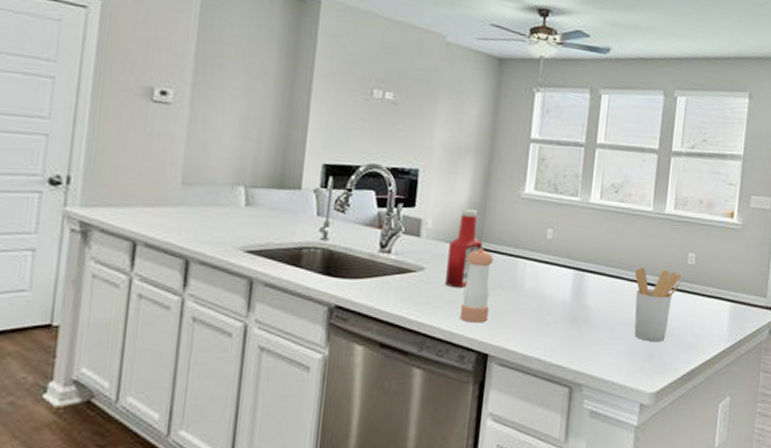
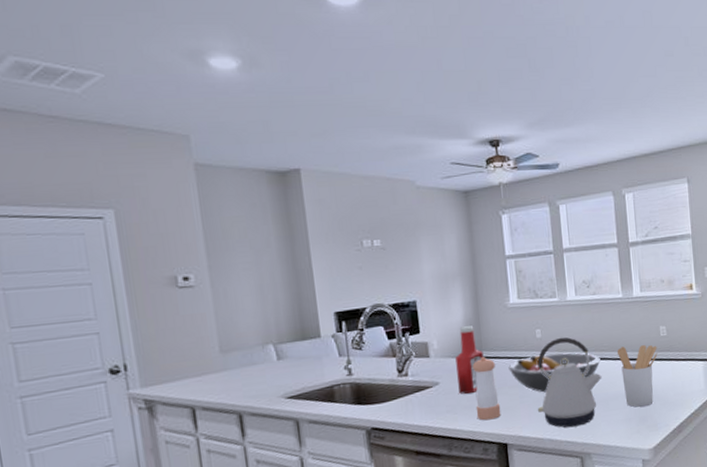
fruit bowl: none [507,258,615,303] -> present [508,352,601,393]
kettle: none [532,243,612,350] -> present [537,337,602,428]

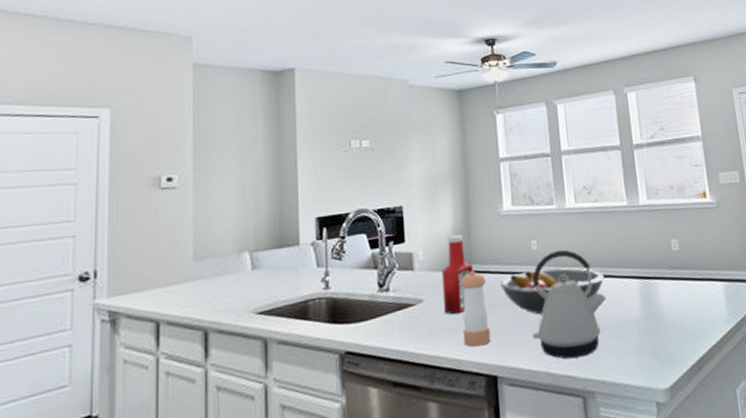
utensil holder: present [617,345,658,407] -> none [623,261,670,336]

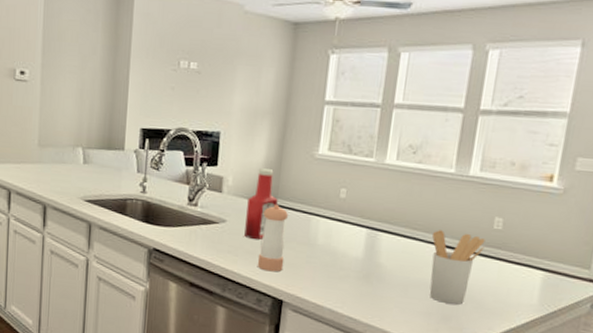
fruit bowl: present [500,268,604,315] -> none [301,216,410,259]
kettle: present [532,249,606,359] -> none [324,203,407,305]
utensil holder: none [623,261,670,336] -> present [429,230,485,305]

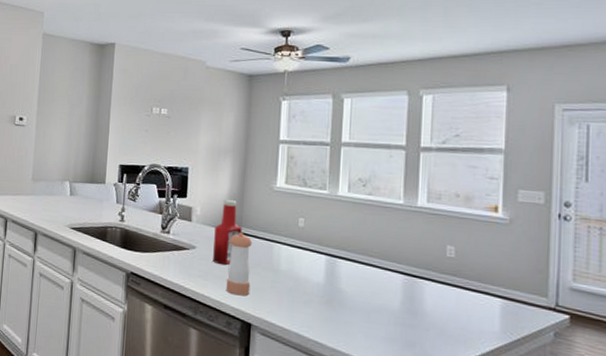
utensil holder: present [429,230,485,305] -> none [389,257,440,331]

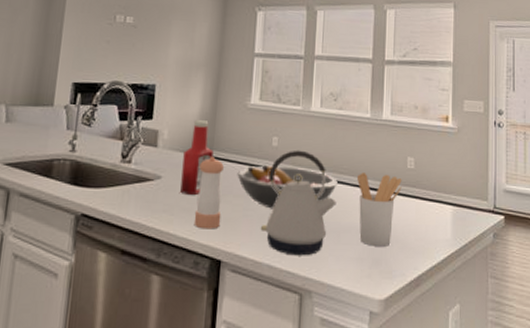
fruit bowl: none [265,243,367,284] -> present [237,165,338,209]
kettle: none [289,231,366,330] -> present [261,150,337,256]
utensil holder: none [389,257,440,331] -> present [357,173,402,247]

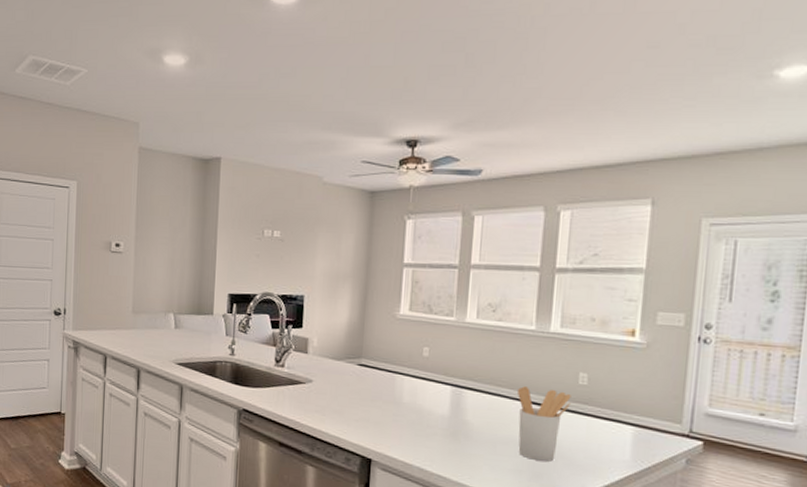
ketchup bottle: present [180,120,214,196] -> none [331,329,362,399]
pepper shaker: present [193,157,224,230] -> none [344,364,373,431]
fruit bowl: present [237,165,338,209] -> none [386,374,495,417]
kettle: present [261,150,337,256] -> none [411,360,493,463]

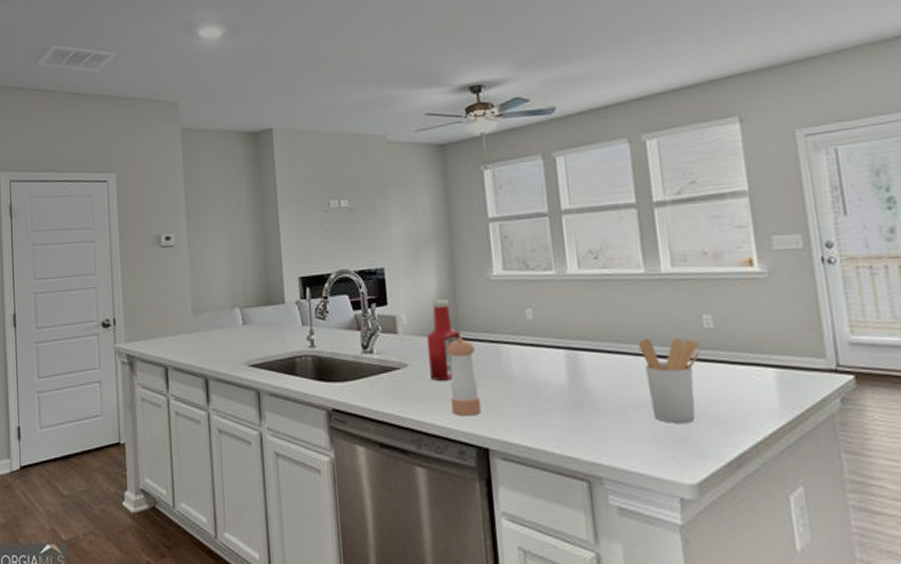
ketchup bottle: none [331,329,362,399] -> present [427,300,461,382]
pepper shaker: none [344,364,373,431] -> present [447,338,482,416]

